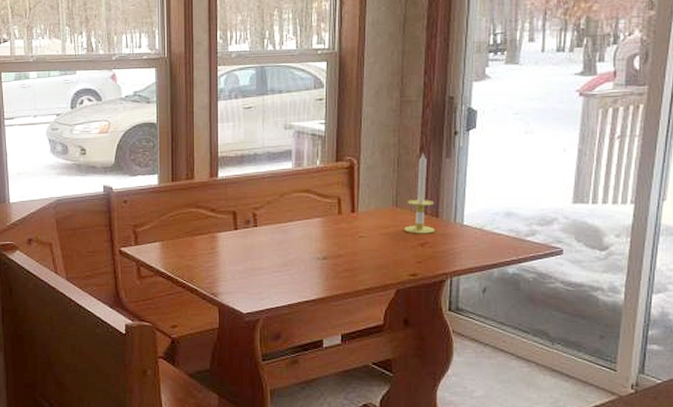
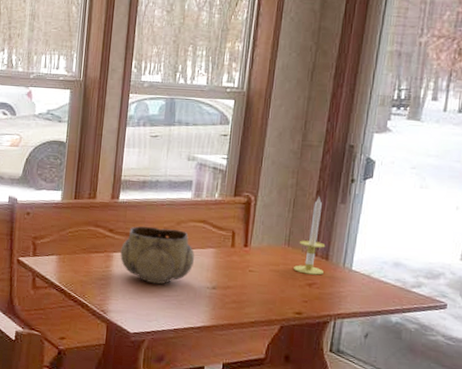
decorative bowl: none [225,202,302,261] -> present [120,226,195,285]

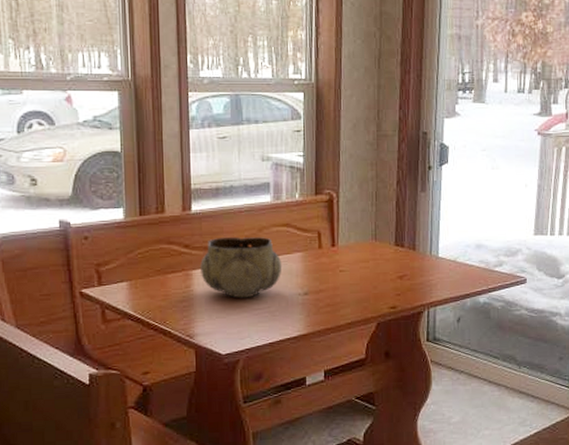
candle: present [294,196,326,275] -> none [383,186,412,267]

